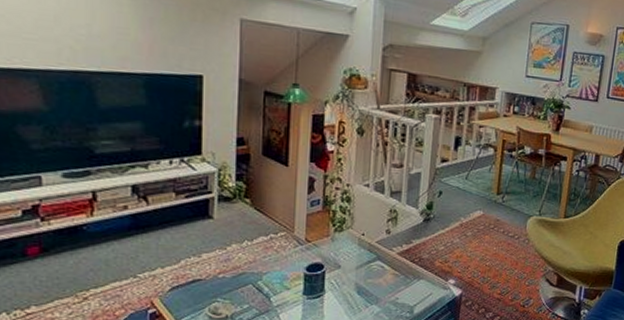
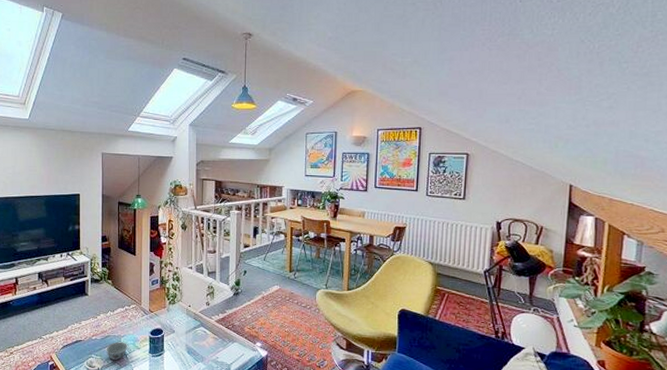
bowl: none [238,281,273,304] -> present [106,342,128,360]

